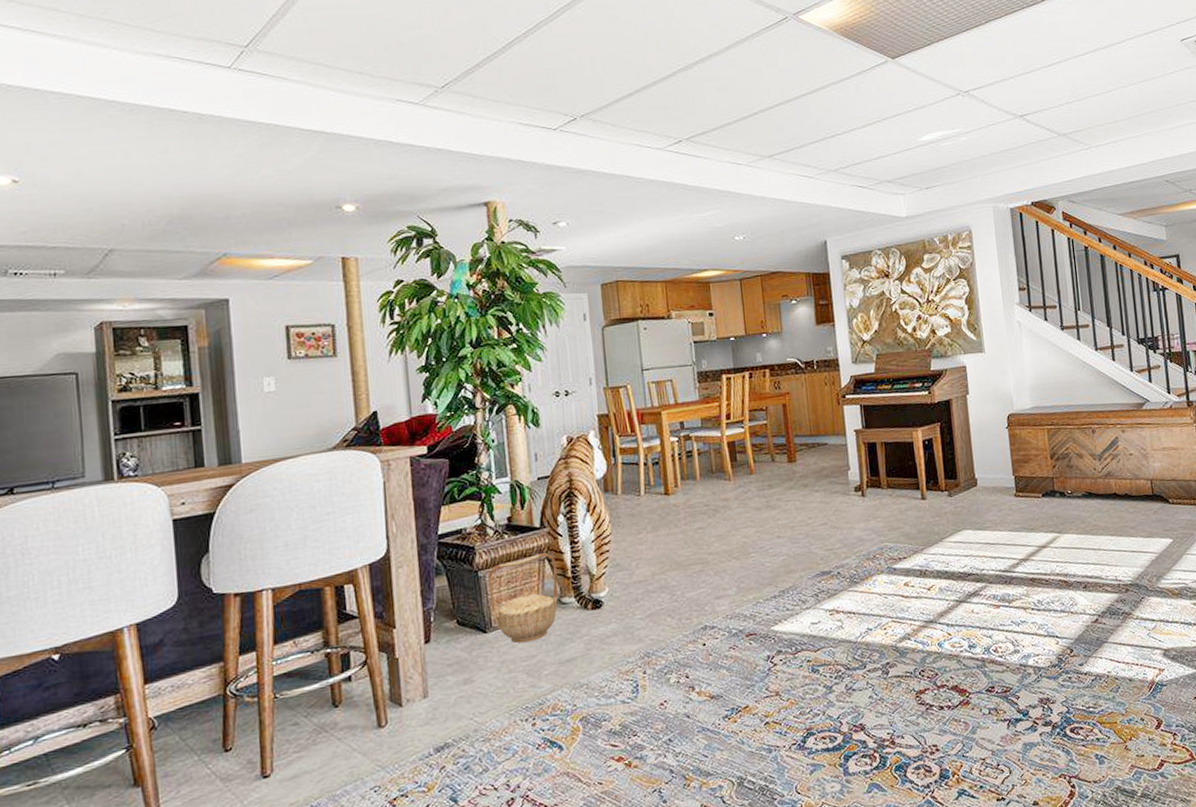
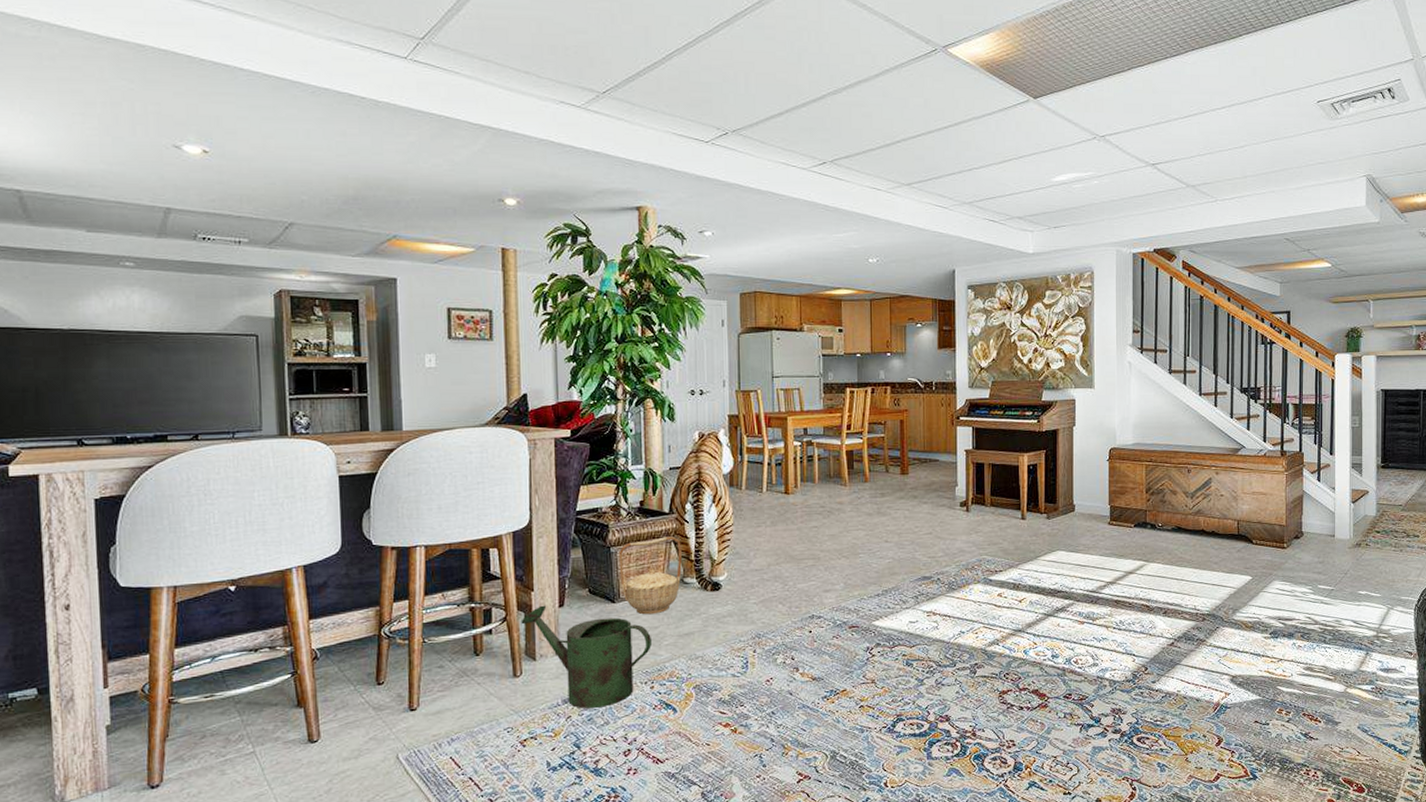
watering can: none [383,643,530,757] -> present [521,605,651,709]

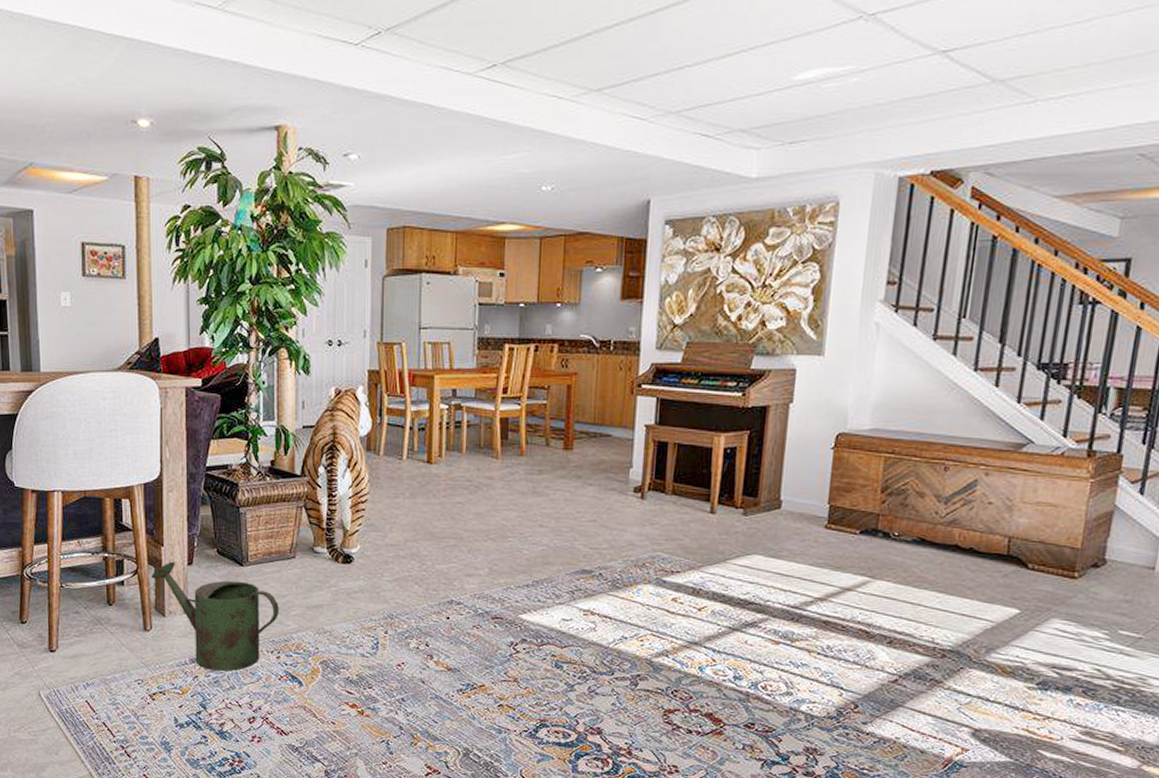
basket: present [619,536,682,615] -> none [248,501,312,582]

